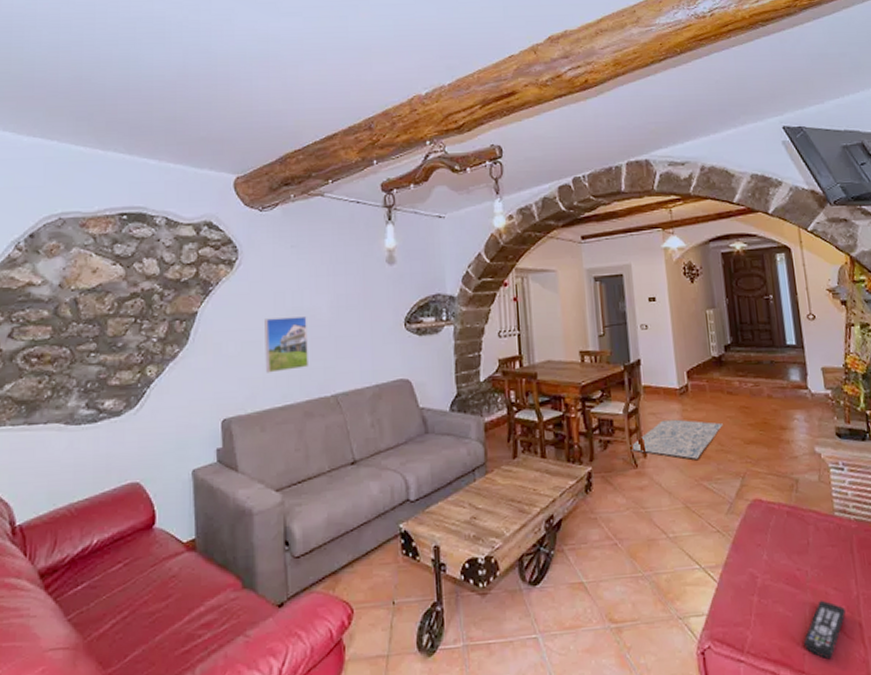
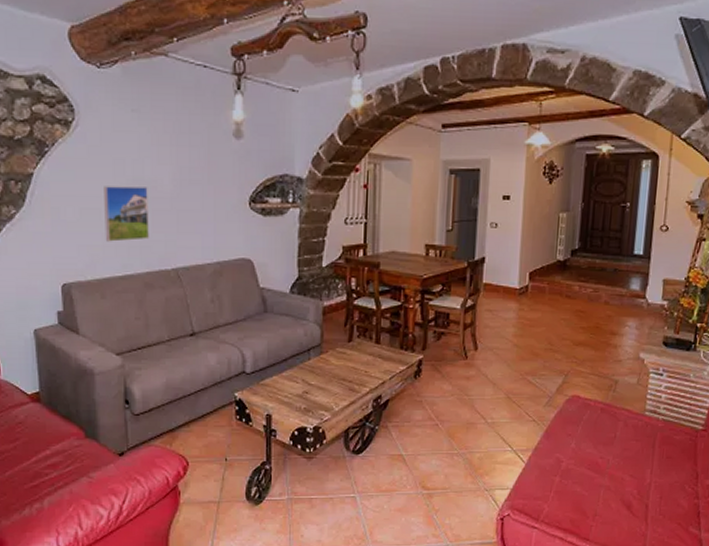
rug: present [630,419,723,459] -> none [463,317,556,355]
remote control: present [803,599,846,660] -> none [592,484,636,532]

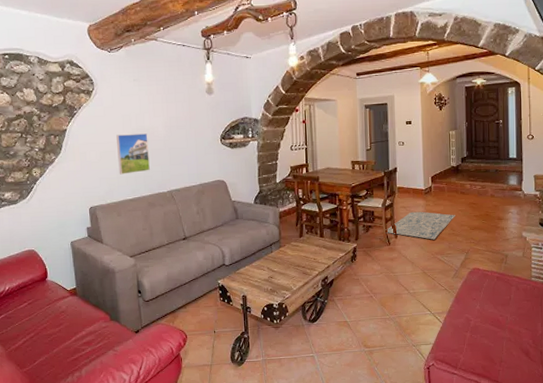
rug: none [463,317,556,355] -> present [385,211,455,240]

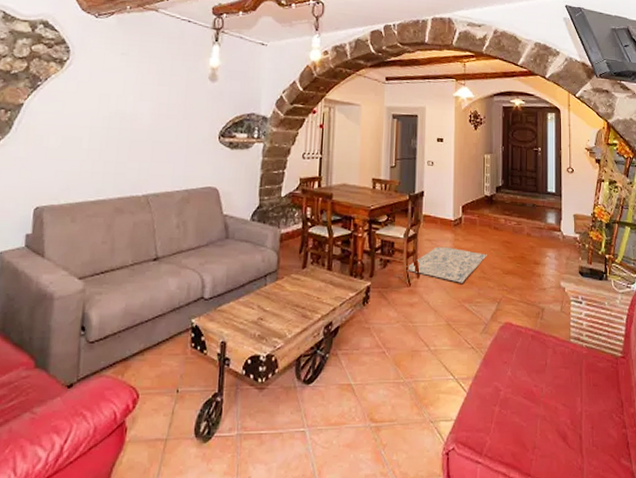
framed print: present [116,133,150,175] -> none [82,117,129,169]

